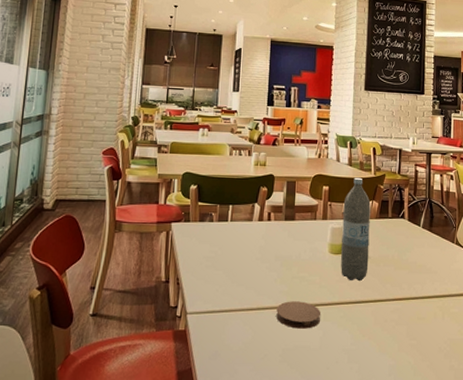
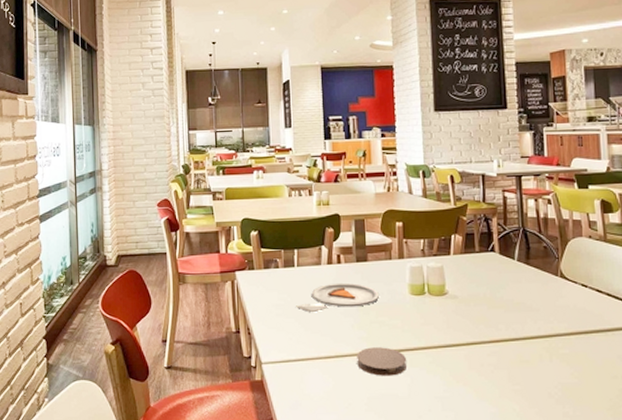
dinner plate: none [225,239,302,266] -> present [296,282,379,313]
water bottle: present [341,177,371,282] -> none [421,210,457,324]

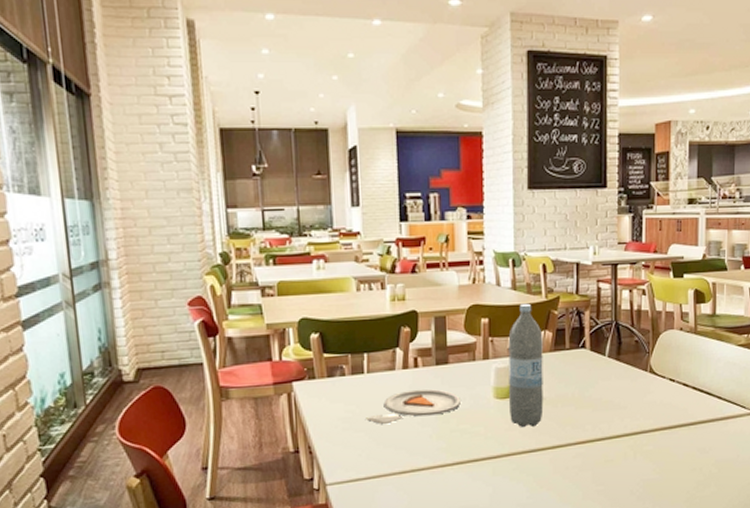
coaster: present [357,347,408,376] -> none [435,456,490,488]
water bottle: none [421,210,457,324] -> present [508,303,544,428]

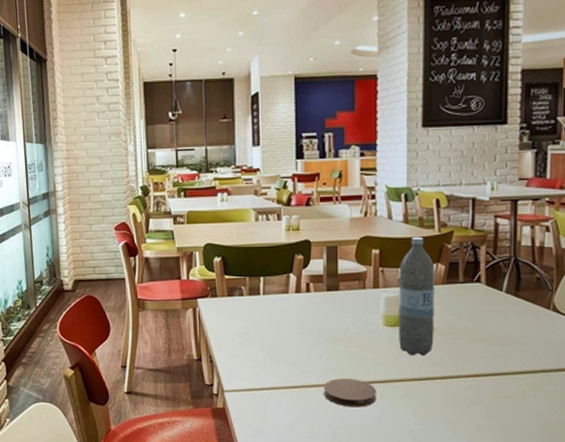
dinner plate: present [366,389,461,425] -> none [261,312,350,342]
coaster: none [435,456,490,488] -> present [324,378,377,407]

